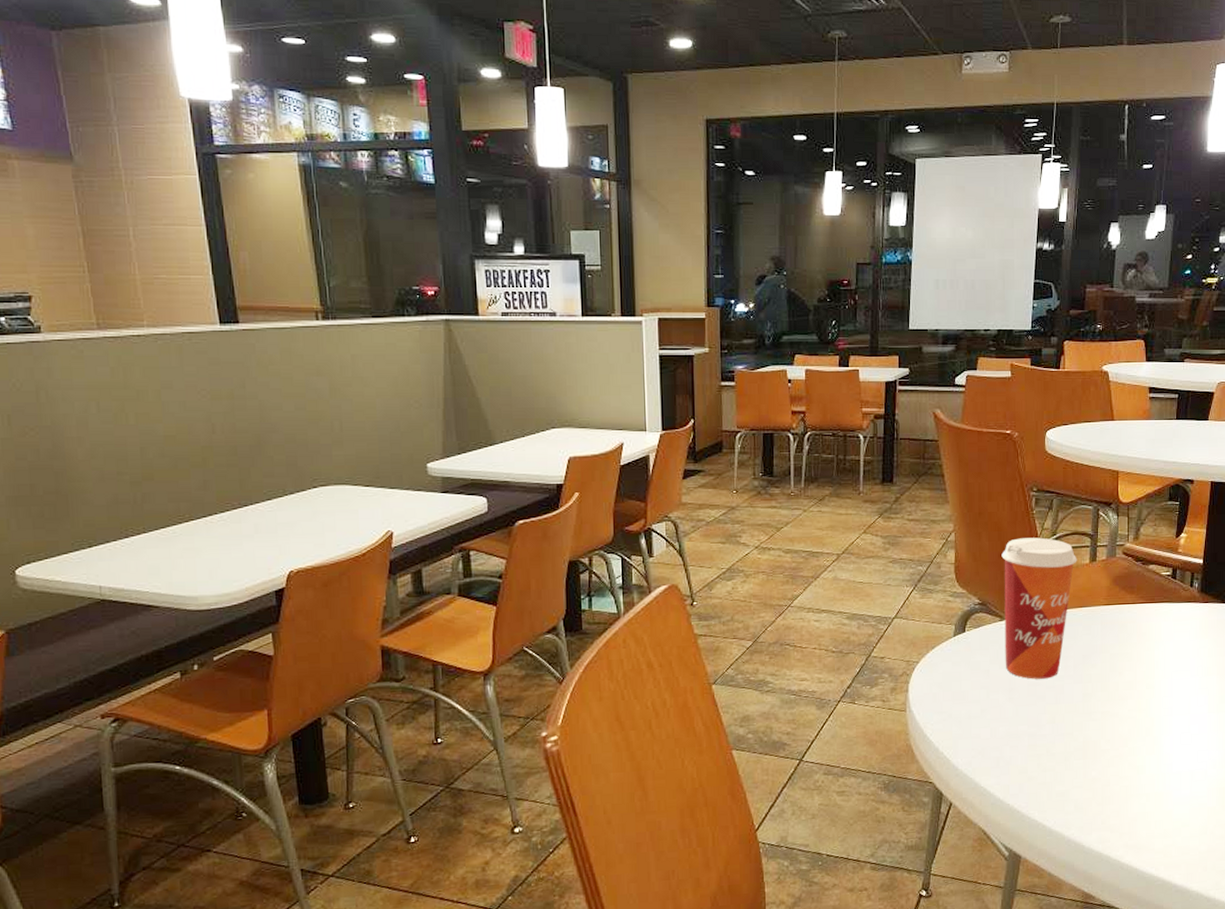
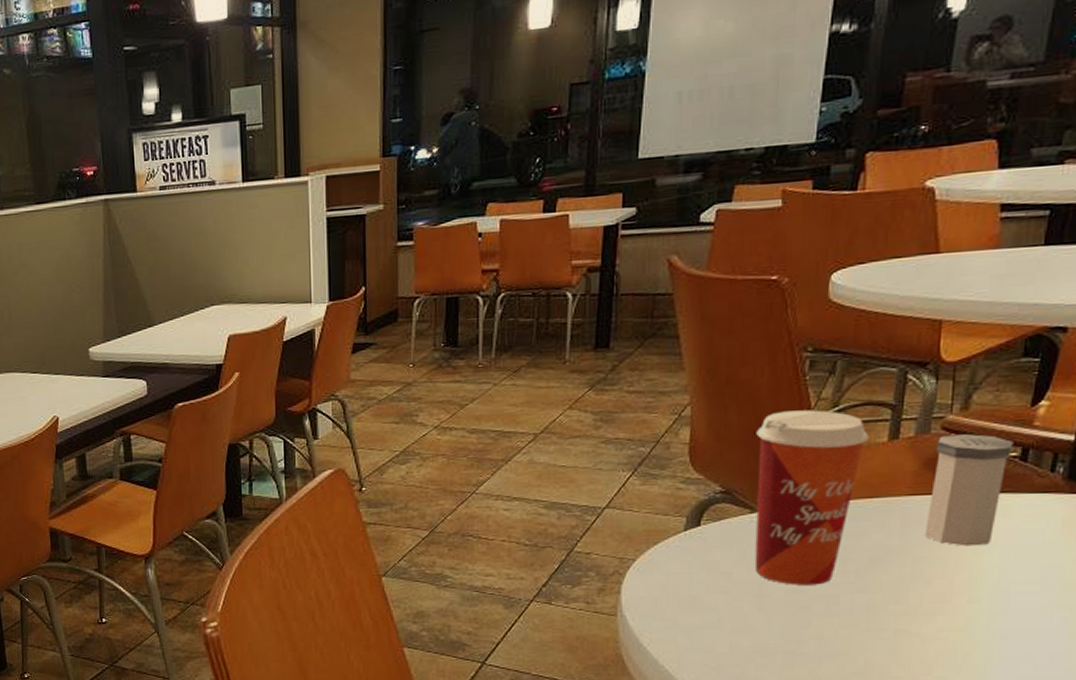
salt shaker: none [1116,558,1167,644] -> present [924,434,1014,546]

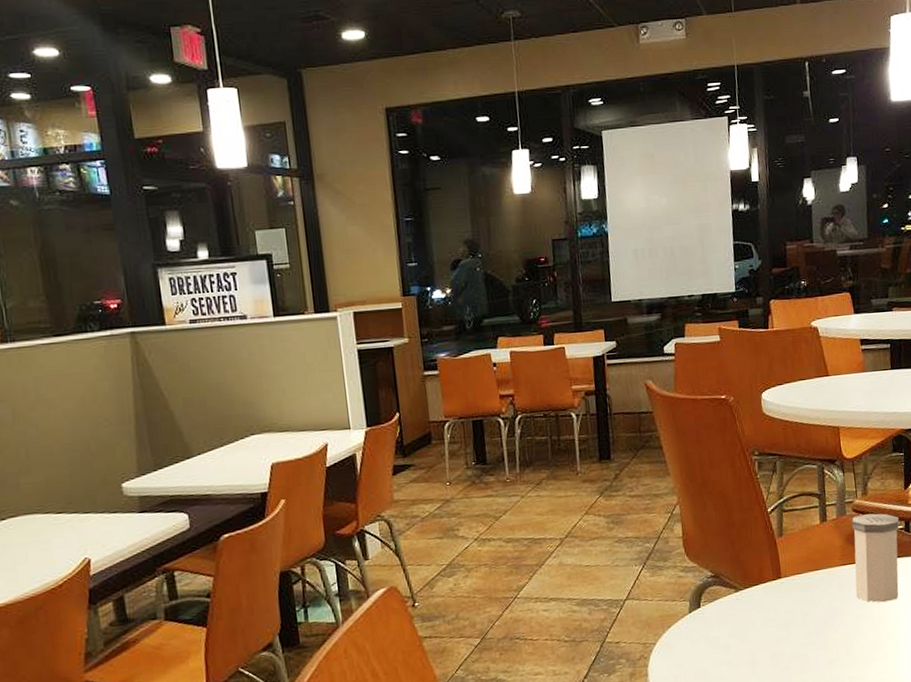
paper cup: present [754,410,870,585] -> none [729,502,808,650]

